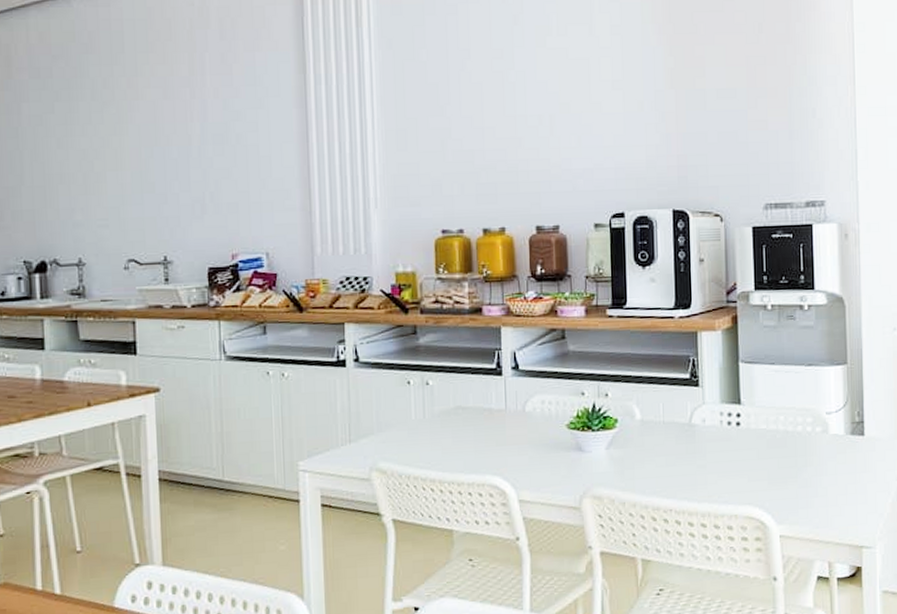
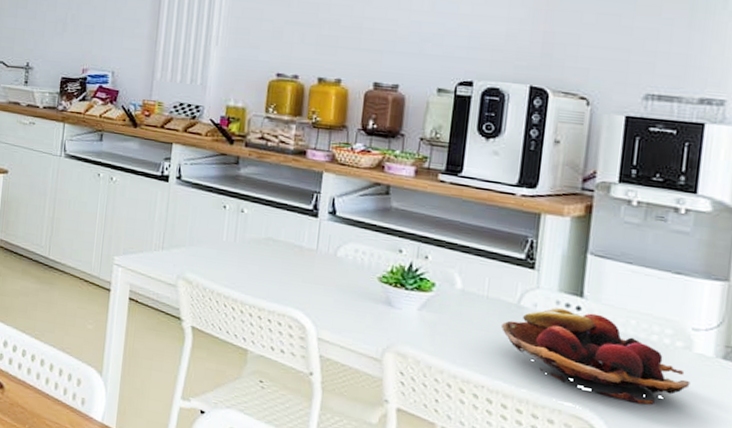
fruit basket: none [678,417,831,492] -> present [500,307,691,405]

